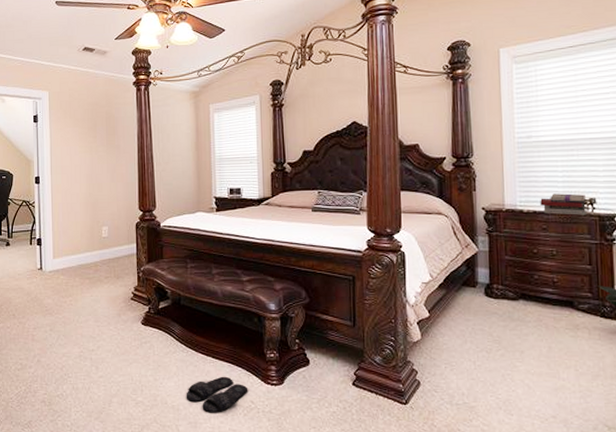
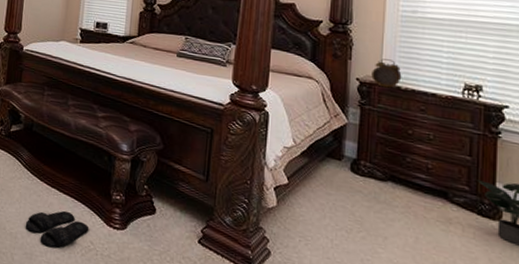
alarm clock: none [495,185,523,213] -> present [371,58,402,88]
books: present [540,193,586,217] -> none [420,74,471,103]

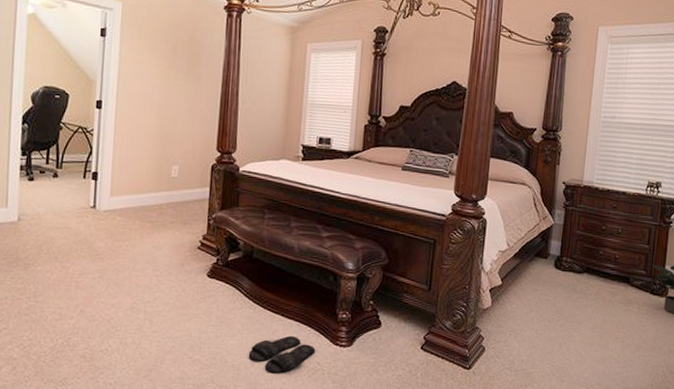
alarm clock: present [371,58,402,88] -> none [575,162,600,189]

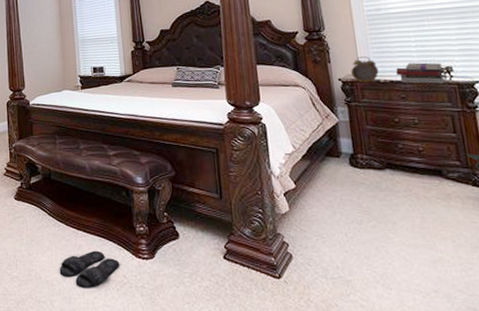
alarm clock: none [575,162,600,189] -> present [351,56,379,83]
books: none [614,174,653,199] -> present [396,62,445,85]

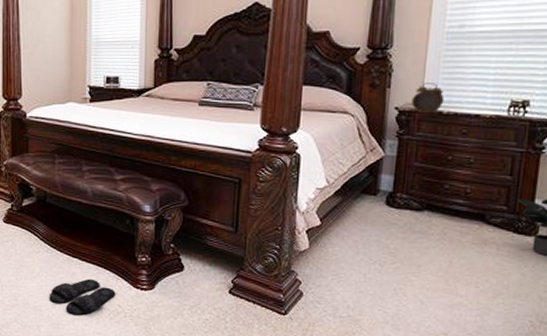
books: present [396,62,445,85] -> none [463,94,518,121]

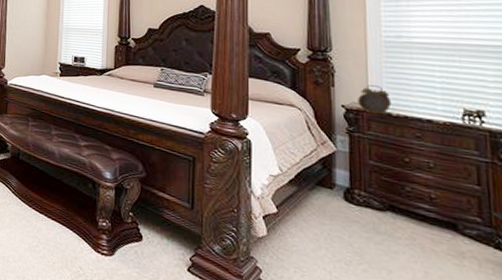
slippers: present [49,278,115,316] -> none [16,236,77,273]

